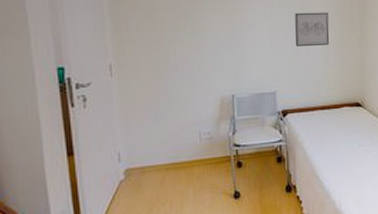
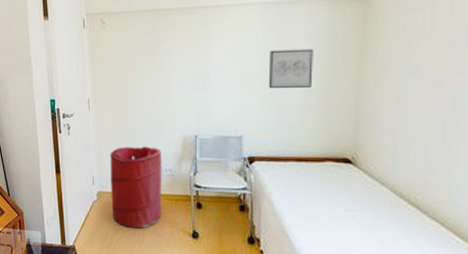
laundry hamper: none [139,111,201,203] -> present [110,146,162,229]

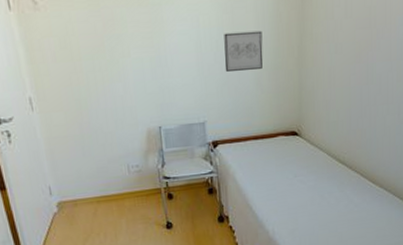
laundry hamper: present [110,146,162,229] -> none [66,144,133,234]

